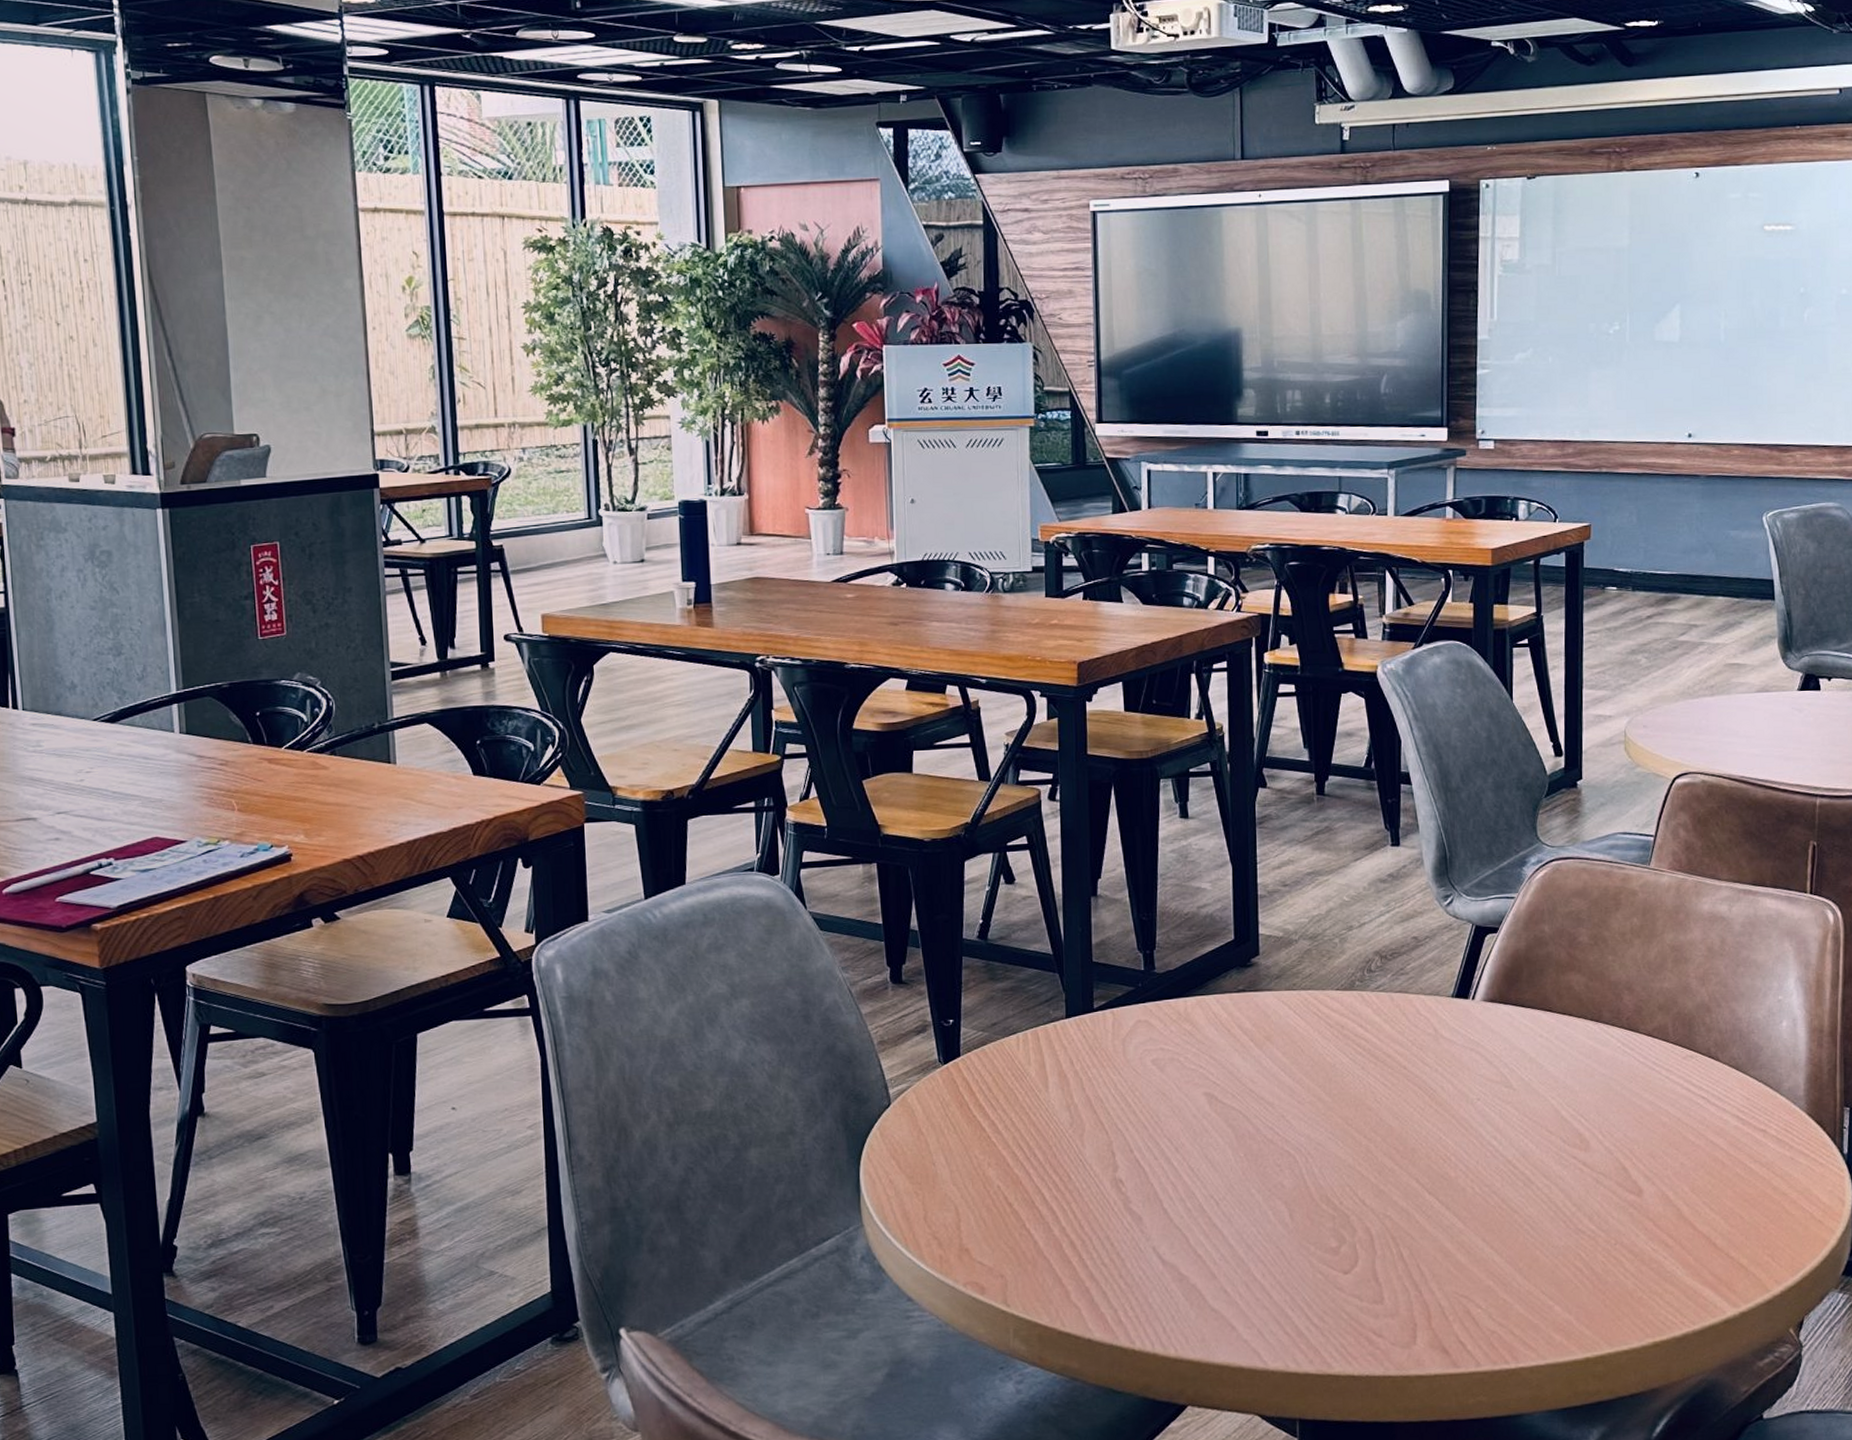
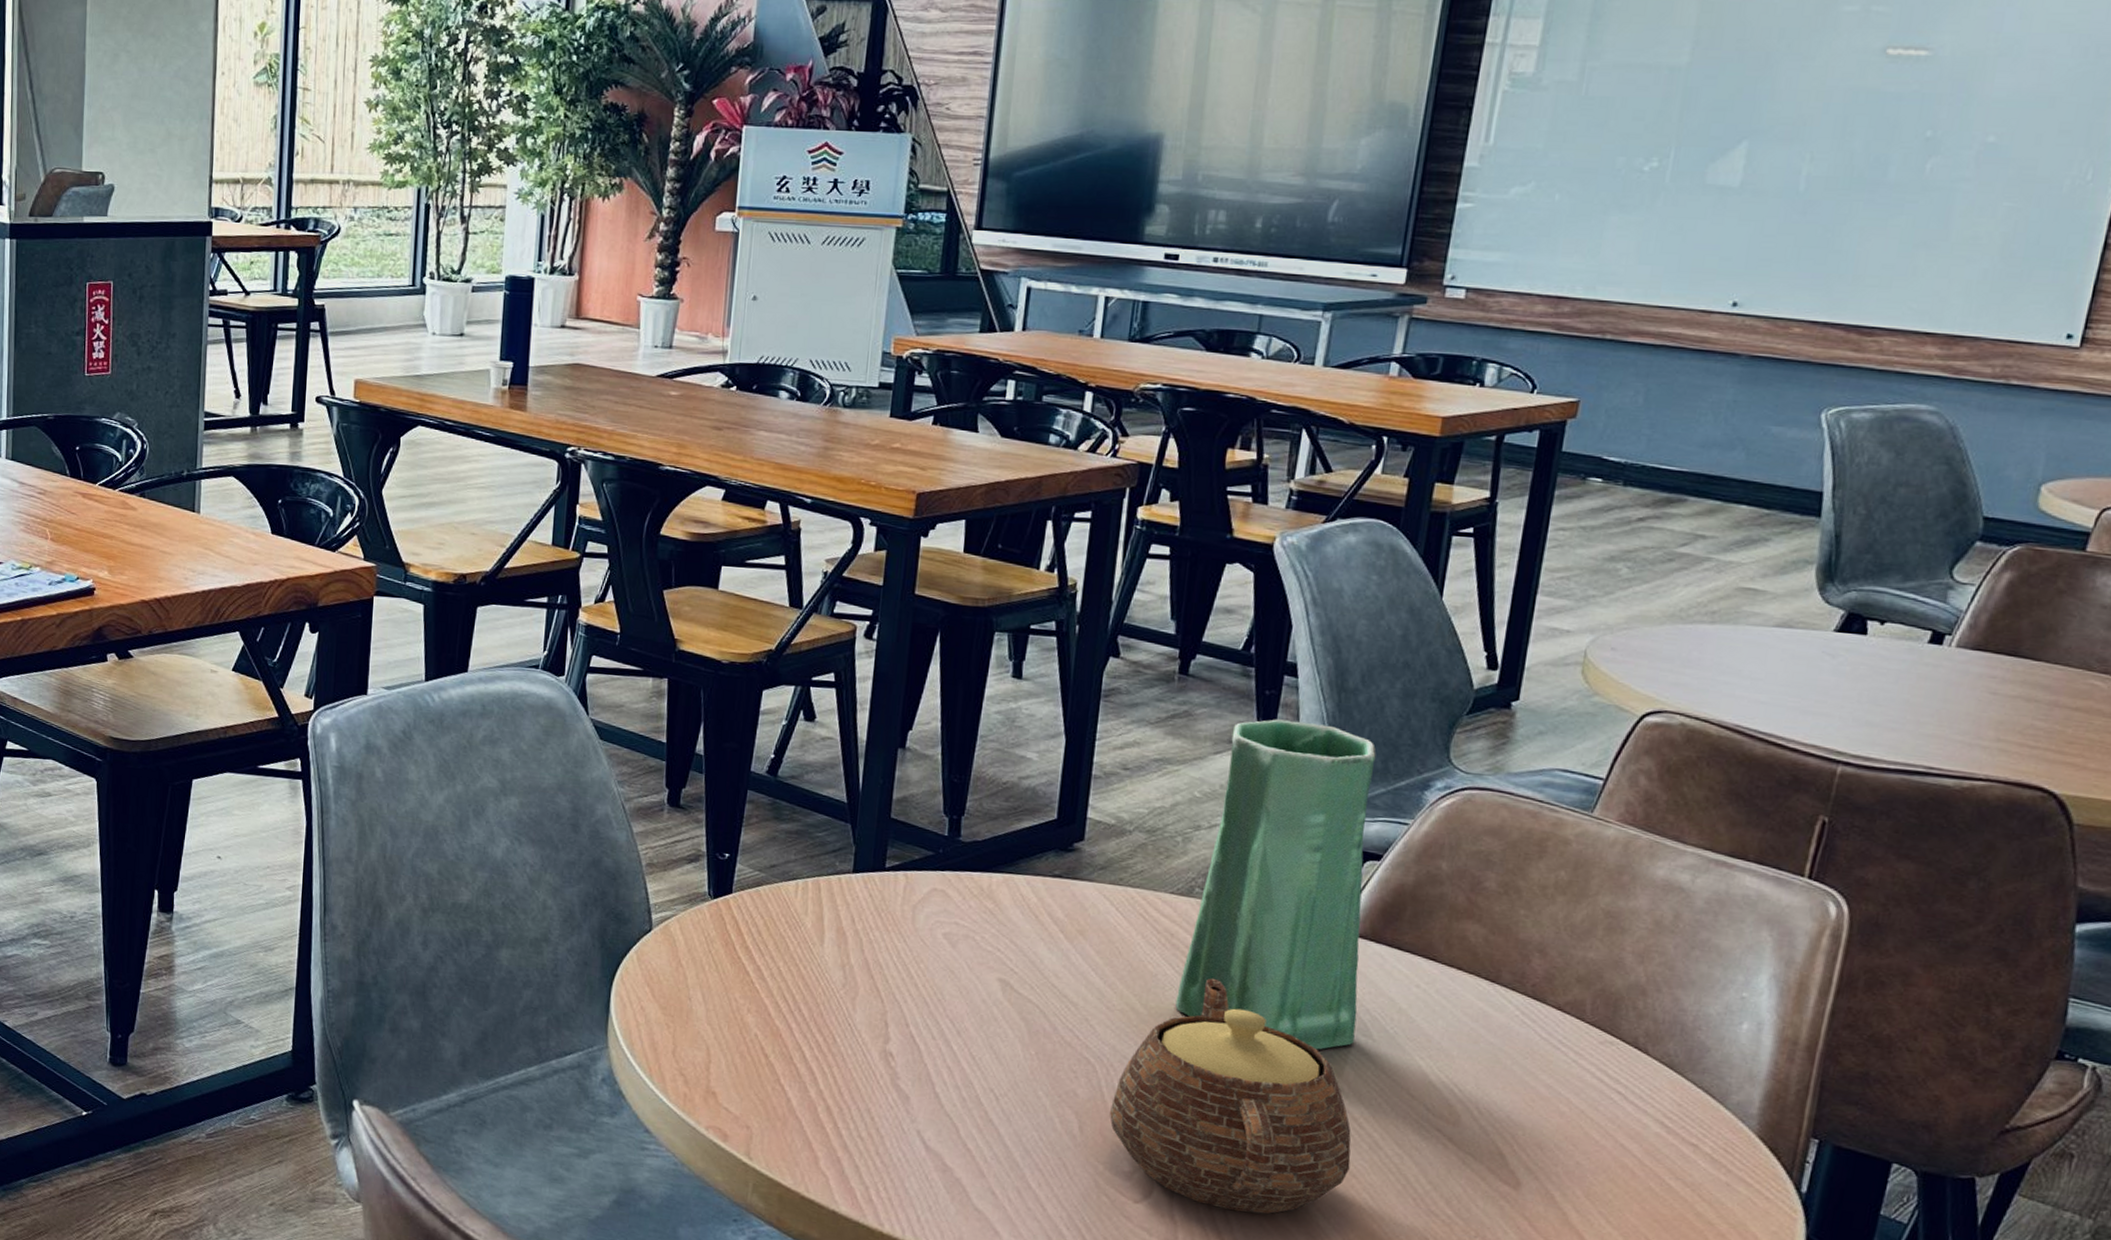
teapot: none [1312,1059,1511,1264] -> present [1109,978,1351,1214]
vase: none [1353,822,1500,1107] -> present [1175,719,1377,1050]

